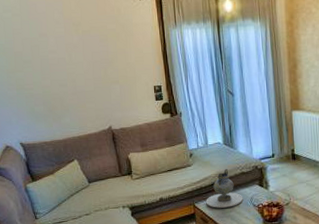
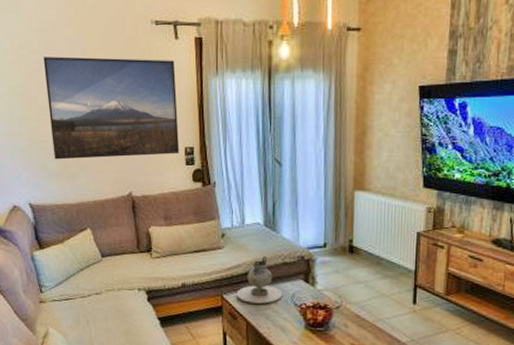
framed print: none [26,16,150,104] -> present [43,56,180,160]

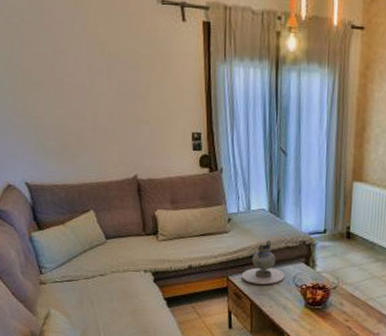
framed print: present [43,56,180,160] -> none [38,27,187,139]

